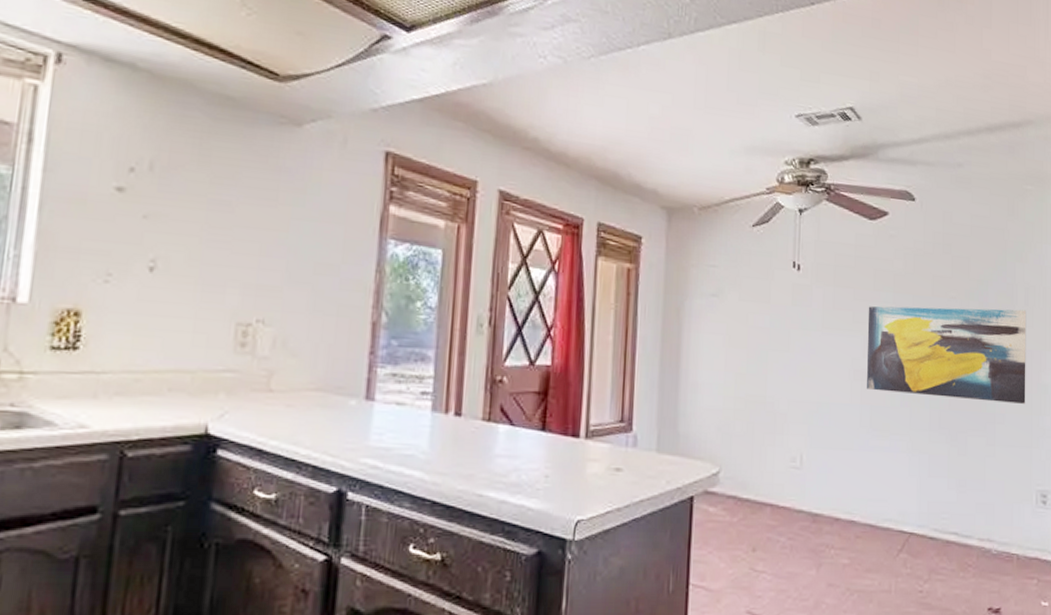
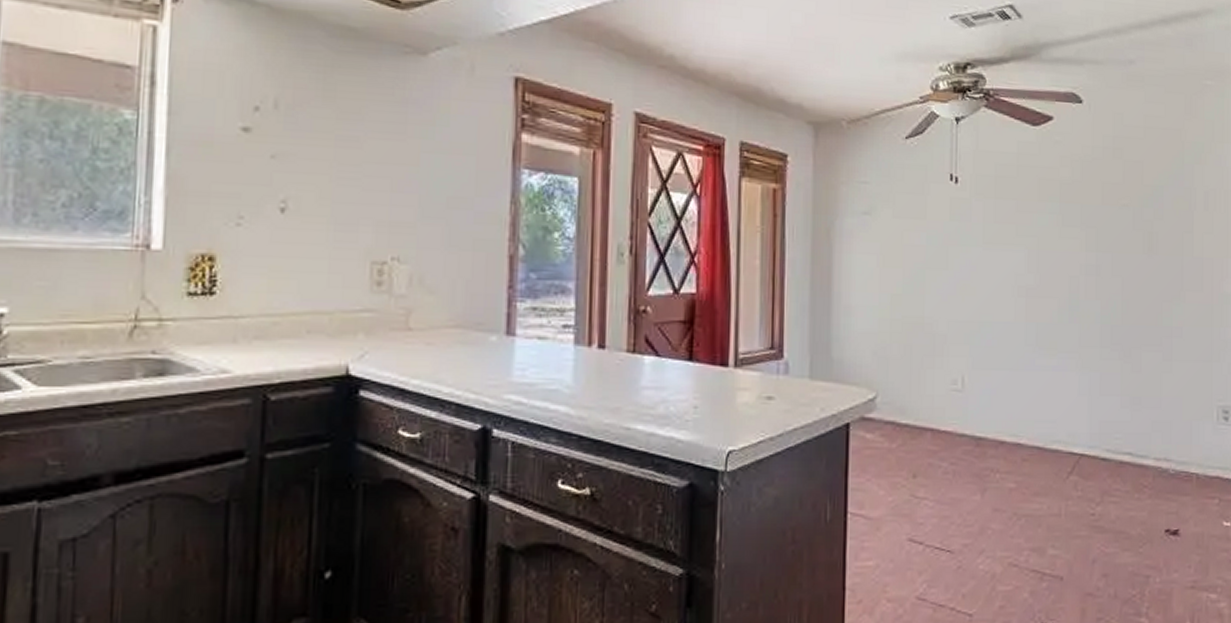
wall art: present [866,306,1027,404] -> none [1031,215,1206,316]

